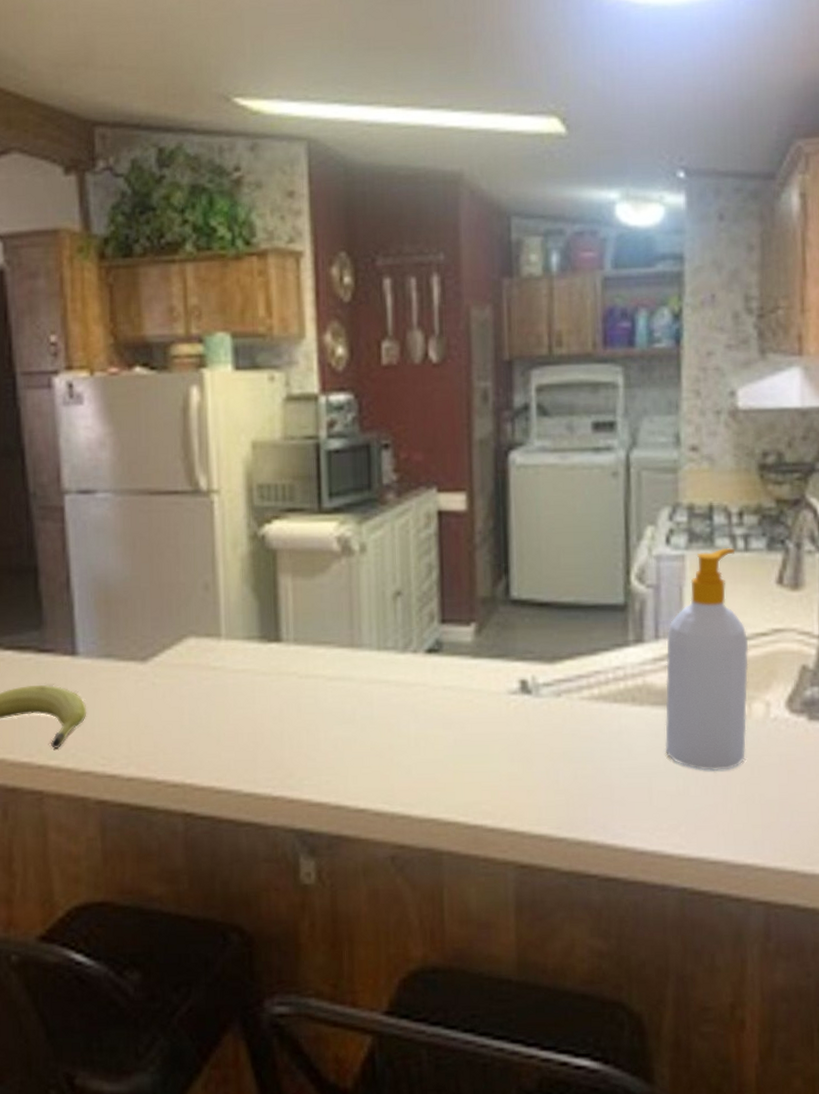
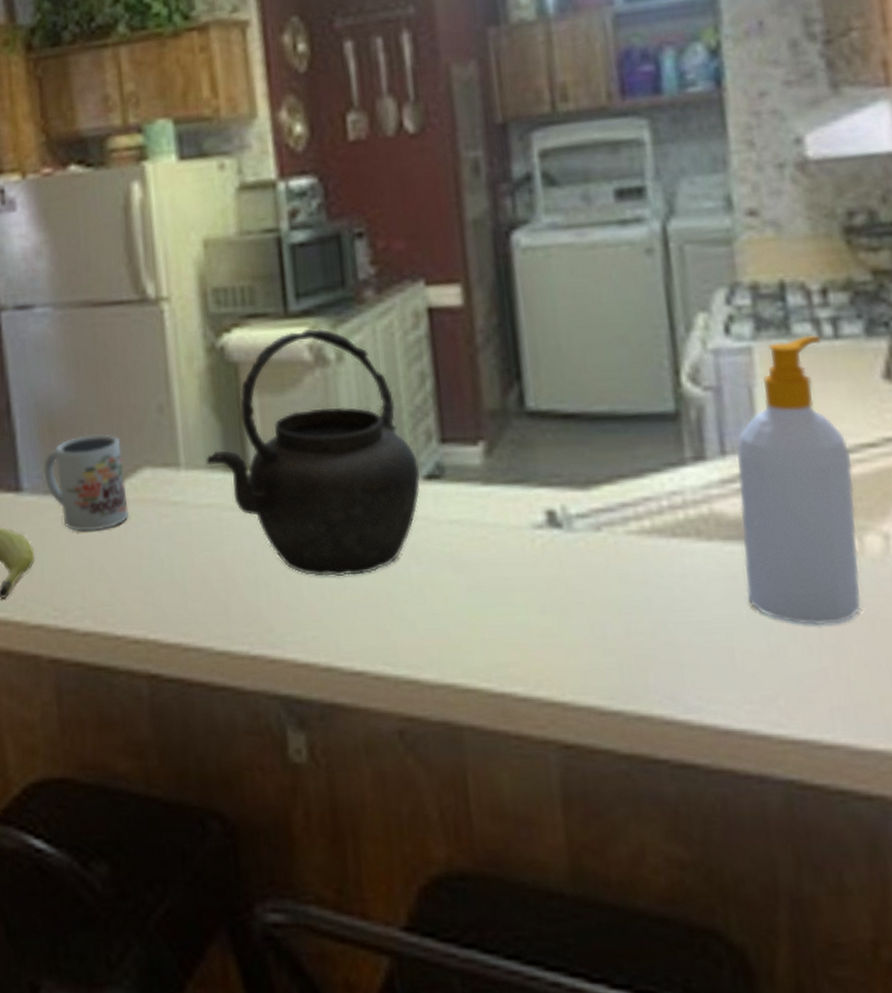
mug: none [98,607,174,691] -> present [43,434,130,532]
kettle: none [244,524,423,731] -> present [206,329,421,577]

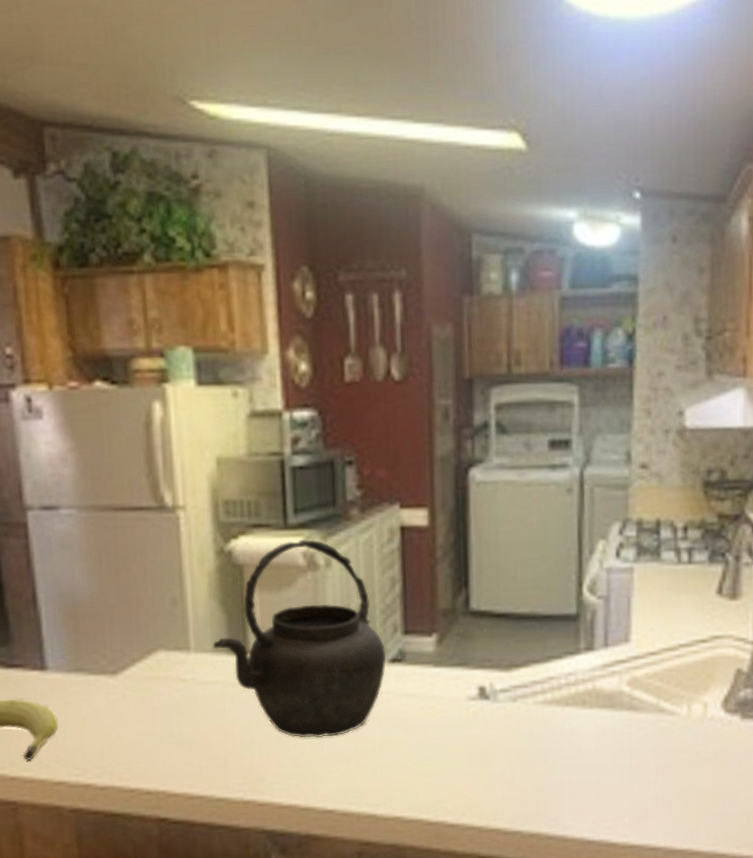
mug: present [43,434,130,532] -> none [67,622,145,704]
soap bottle: present [736,334,862,626] -> none [611,560,690,767]

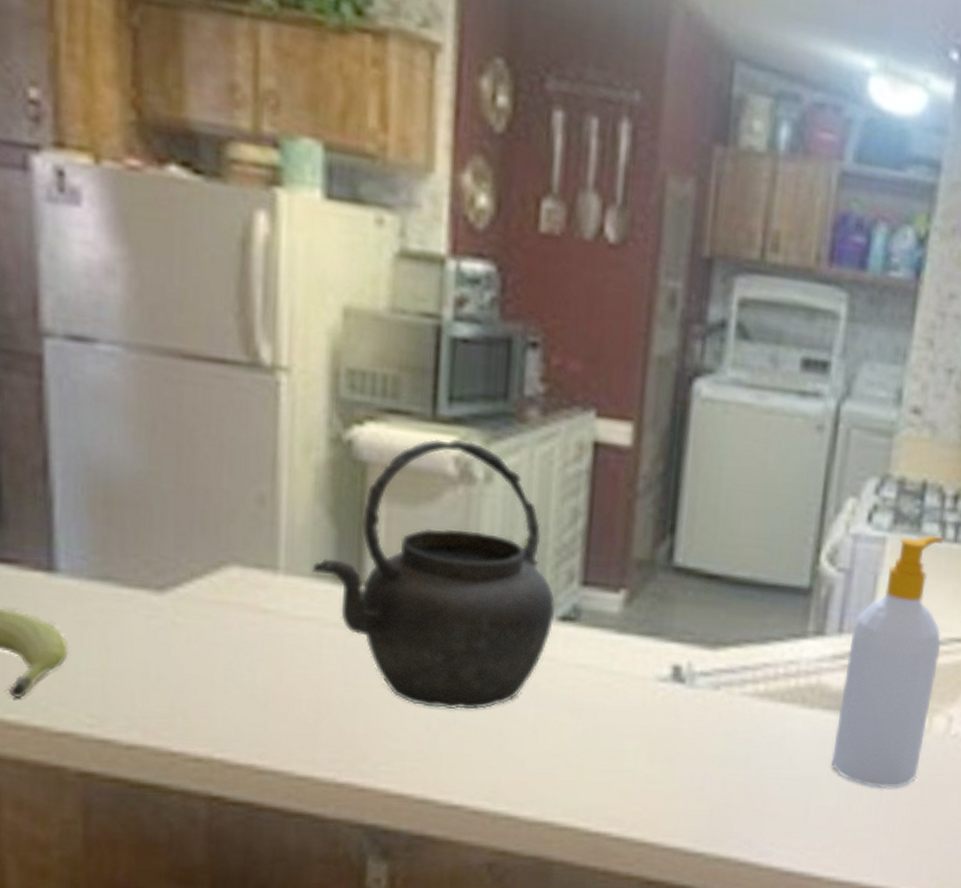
soap bottle: none [611,560,690,767] -> present [830,534,944,789]

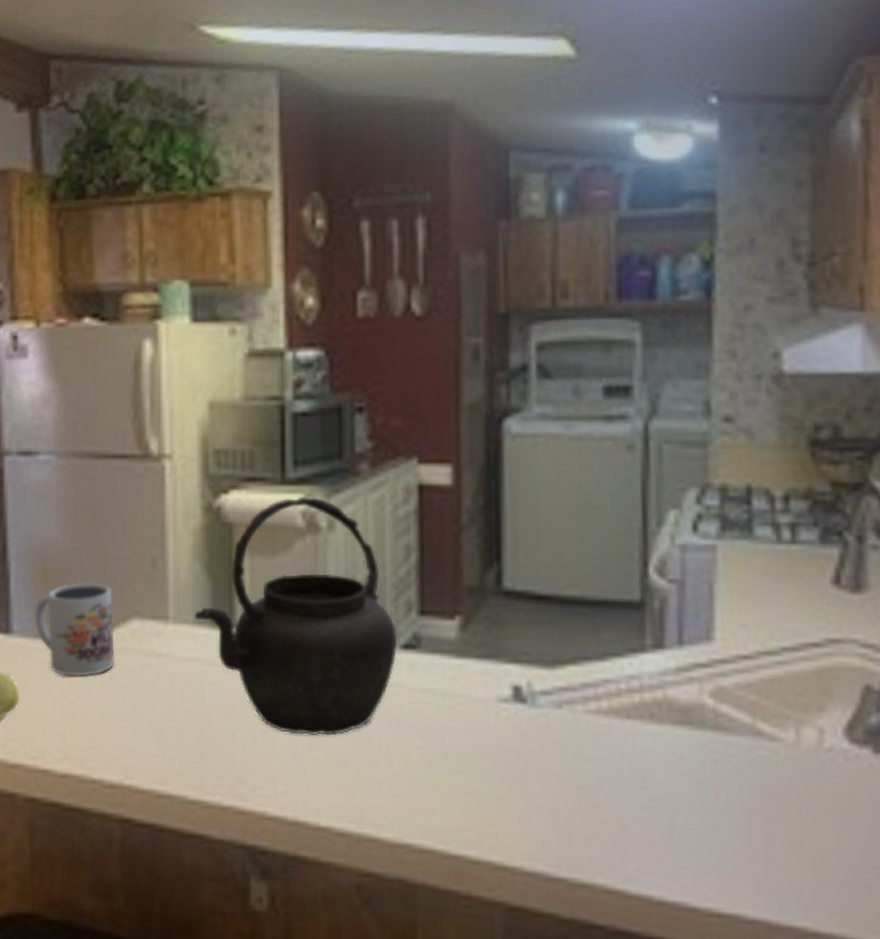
mug: none [91,515,206,632] -> present [35,583,116,677]
soap bottle: present [830,534,944,789] -> none [690,538,797,810]

